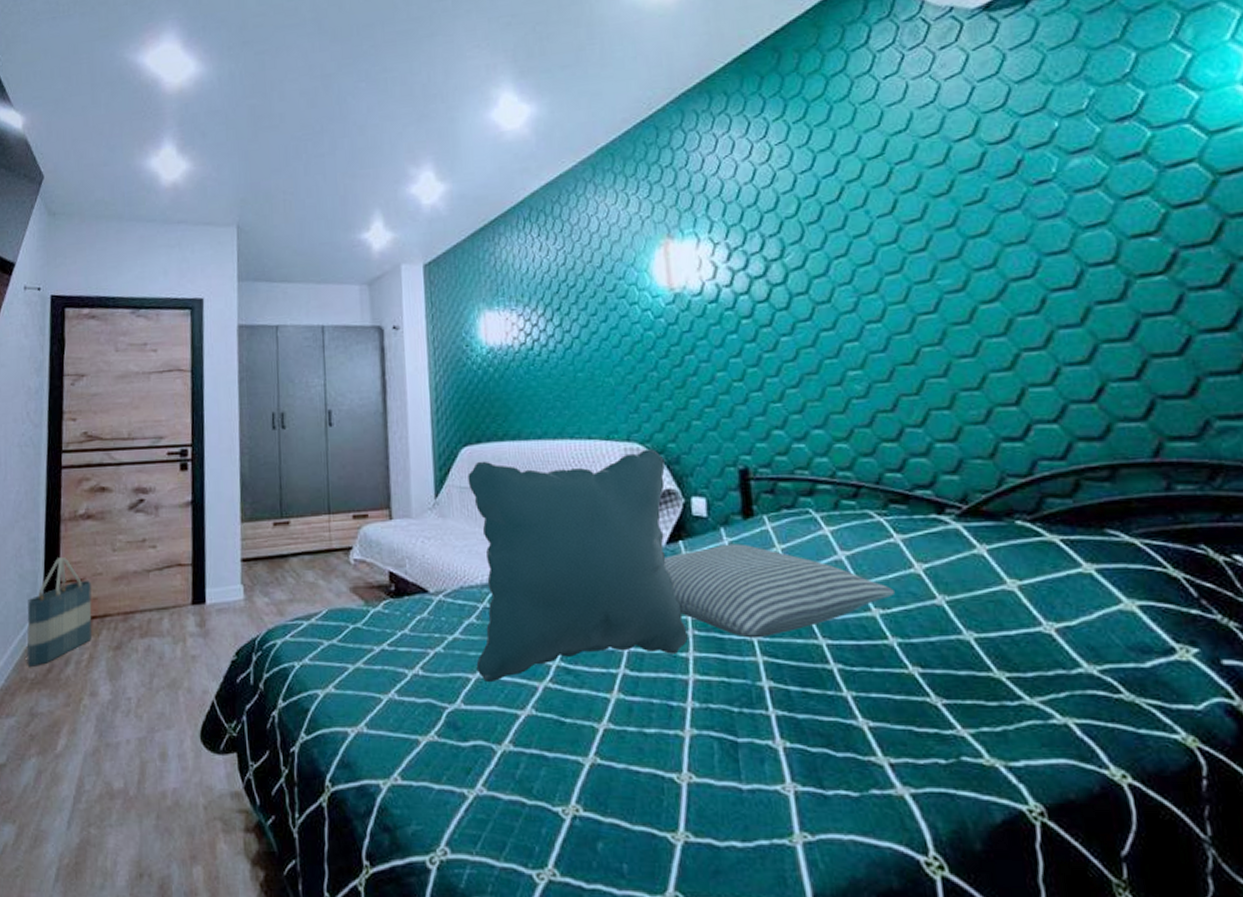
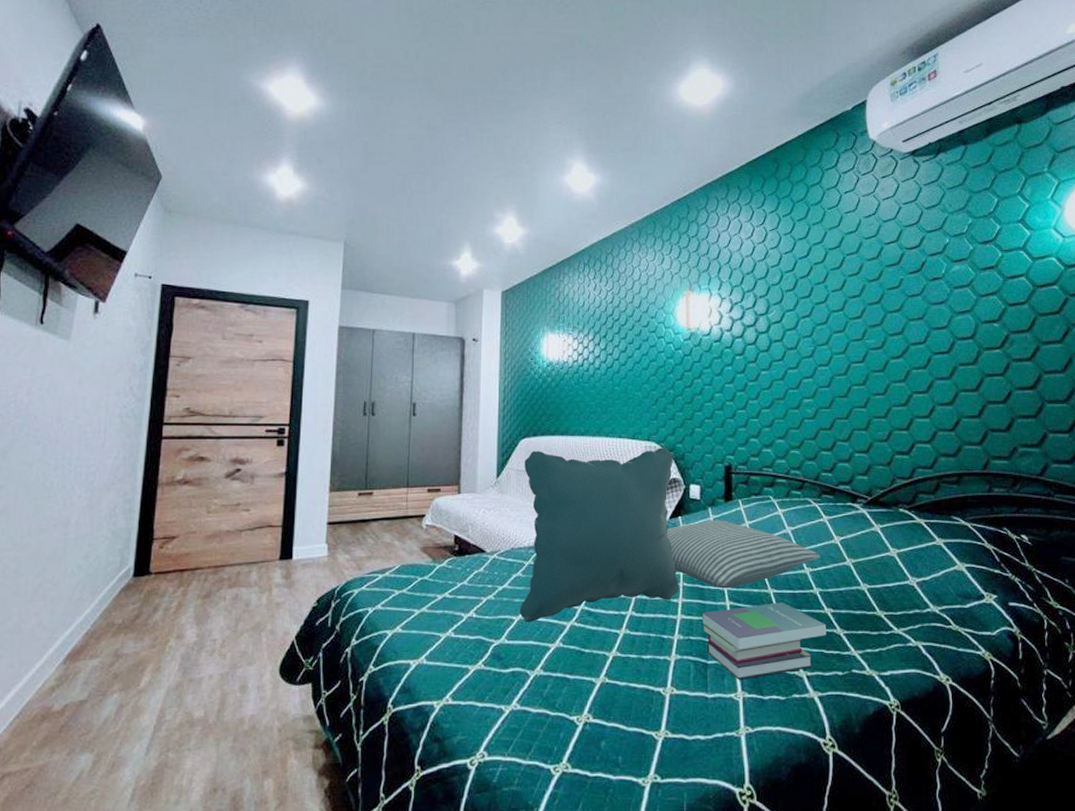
tote bag: present [26,558,92,668] -> none [115,517,184,615]
books: none [723,658,915,766] -> present [701,602,827,680]

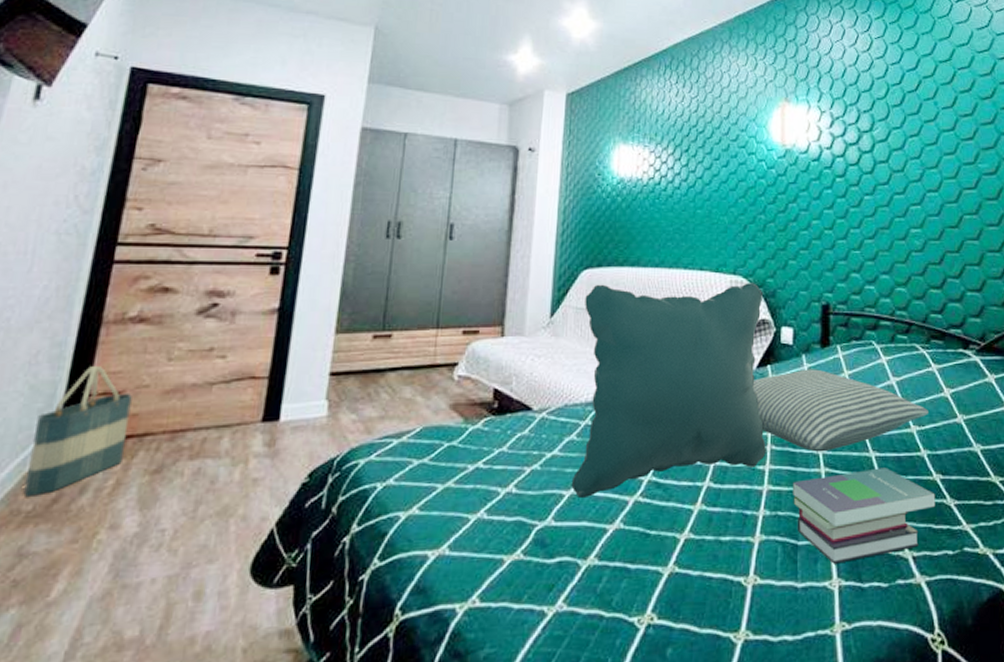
tote bag: none [115,517,184,615] -> present [23,366,132,498]

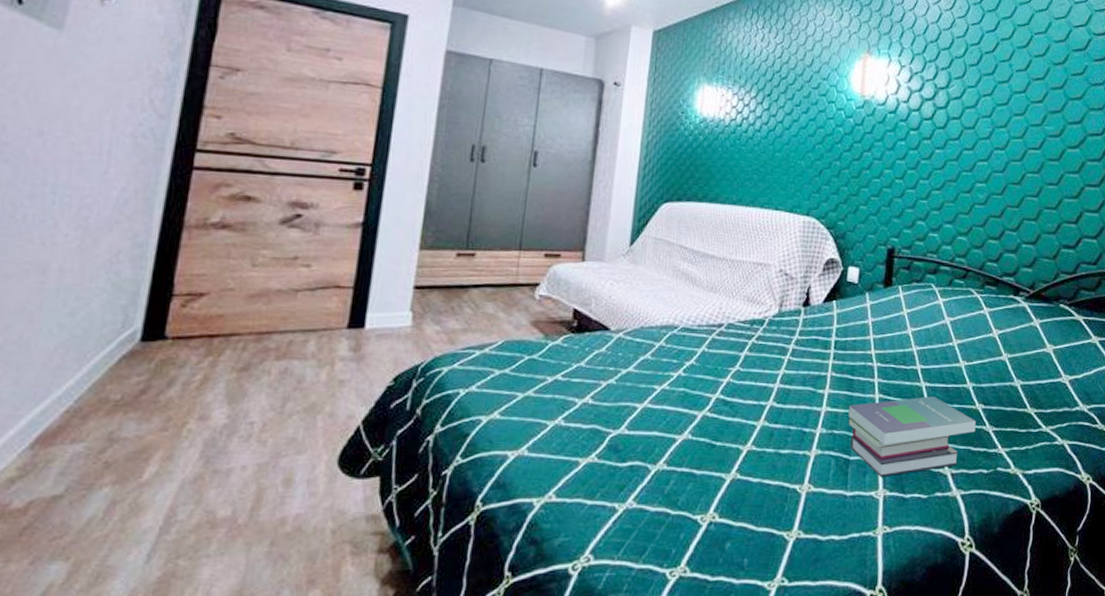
tote bag: present [23,366,132,498] -> none [111,268,217,388]
cushion: present [571,283,766,499] -> none [644,217,833,412]
pillow: present [752,369,928,452] -> none [818,306,977,380]

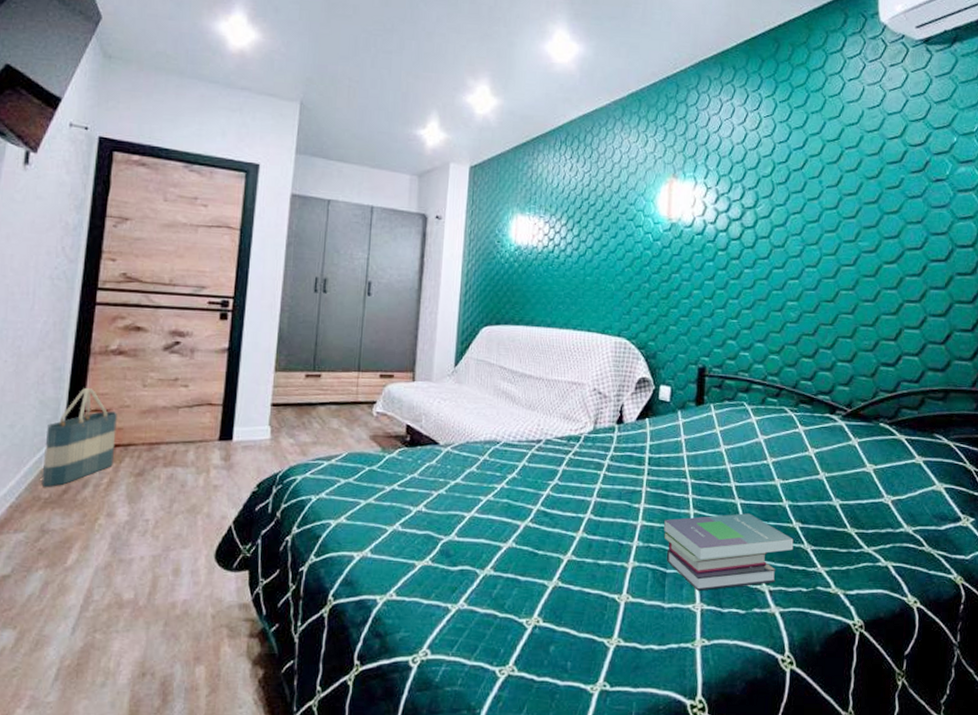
tote bag: none [111,268,217,388] -> present [41,388,117,488]

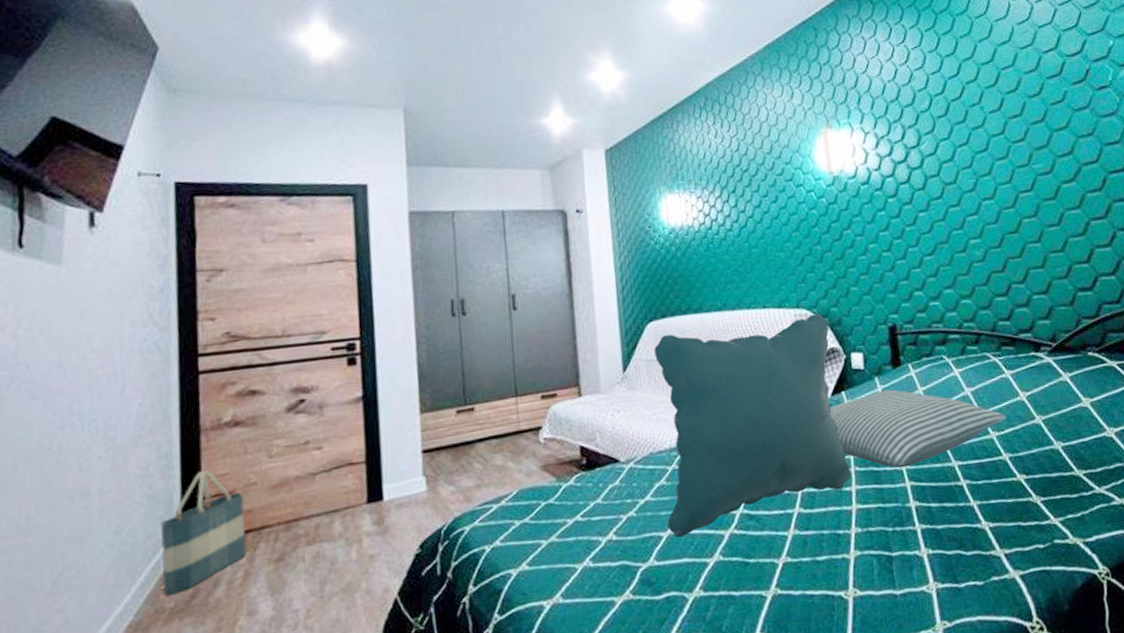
cushion: none [471,340,644,521] -> present [654,314,851,538]
pillow: none [631,423,793,496] -> present [829,389,1006,468]
books: present [663,513,794,591] -> none [879,474,1022,570]

